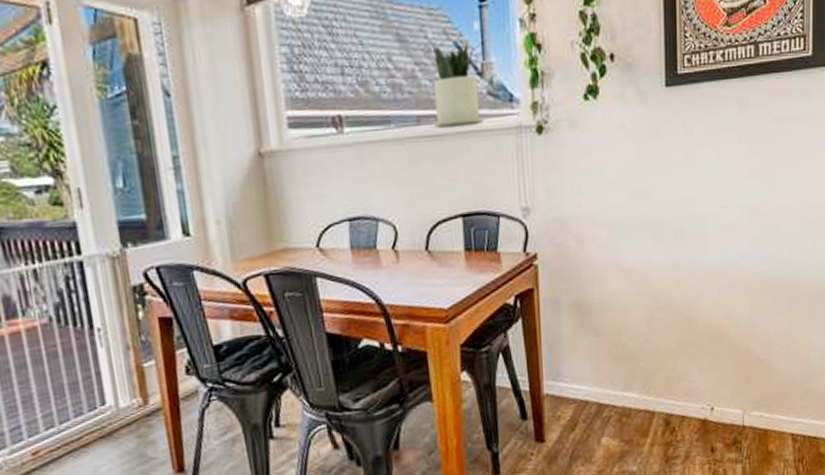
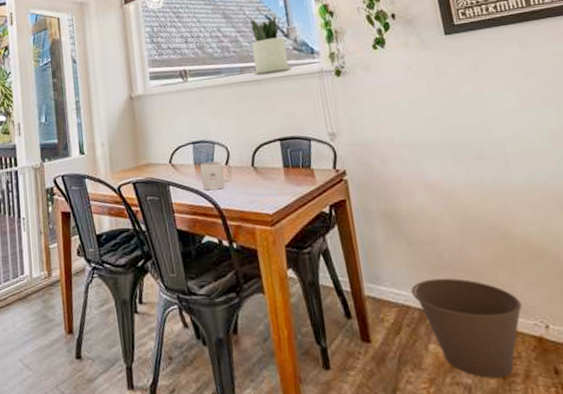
mug: none [358,244,401,282] -> present [200,161,233,191]
basket: none [592,368,693,464] -> present [411,278,522,378]

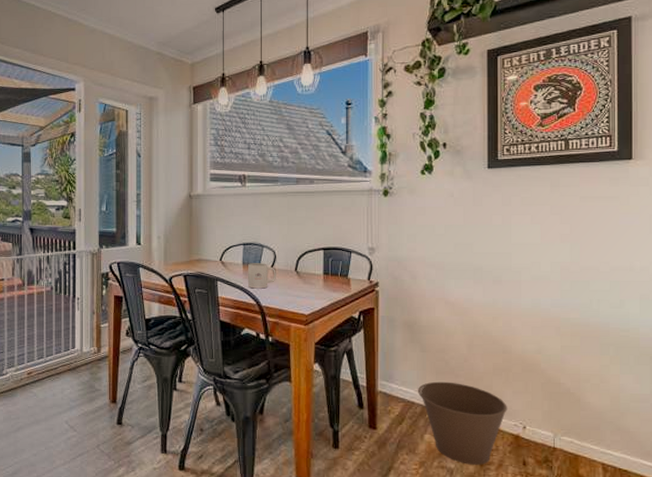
planter: present [249,14,293,76] -> none [308,131,345,188]

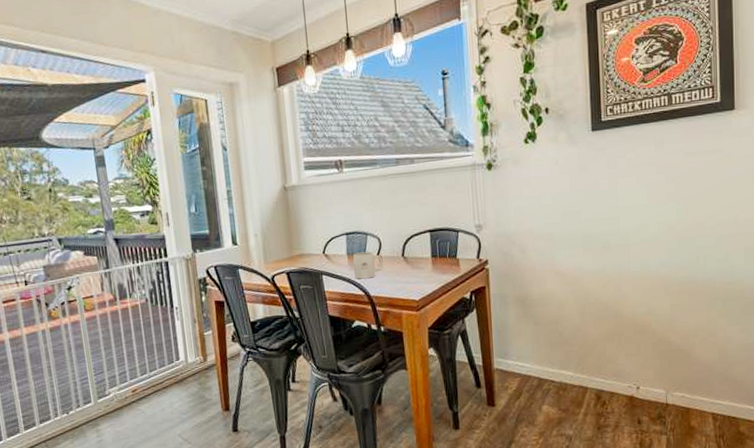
basket: present [418,381,507,465] -> none [534,352,621,430]

